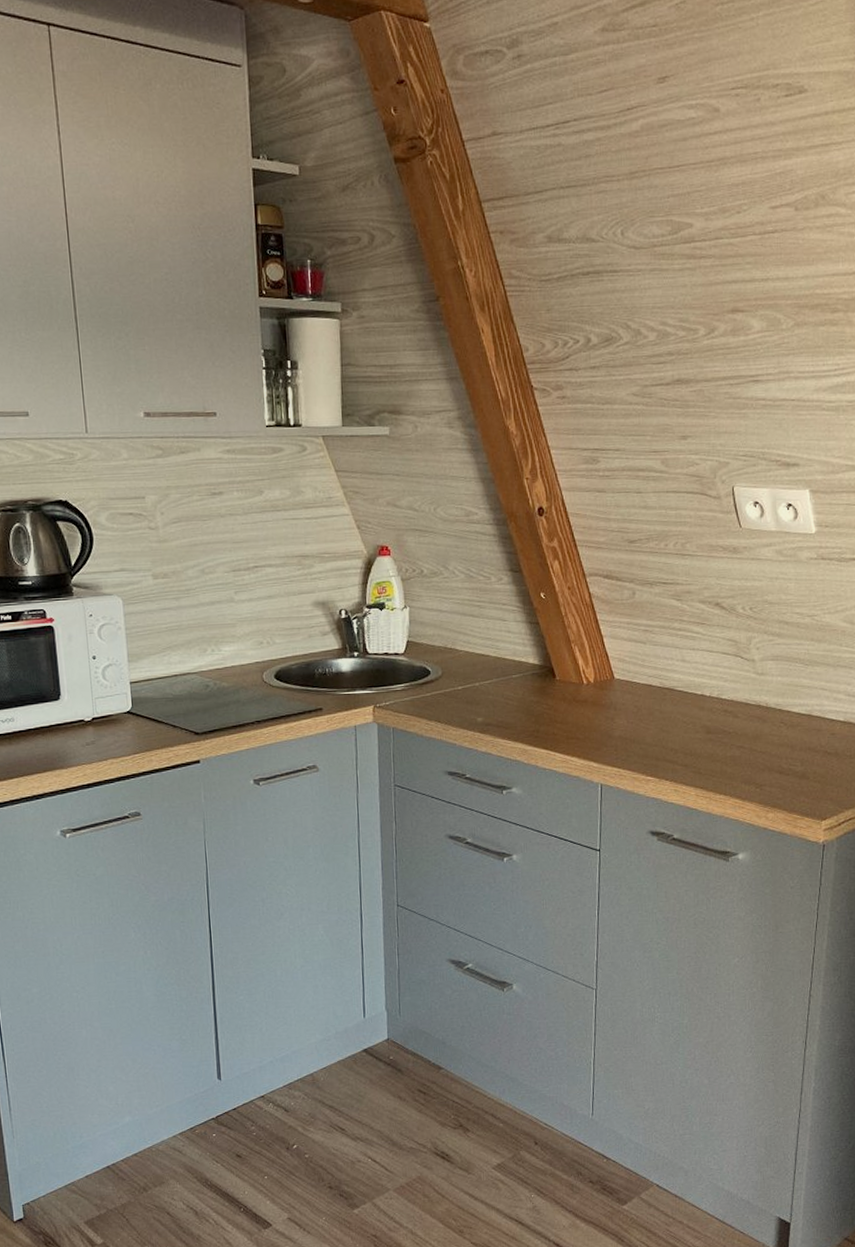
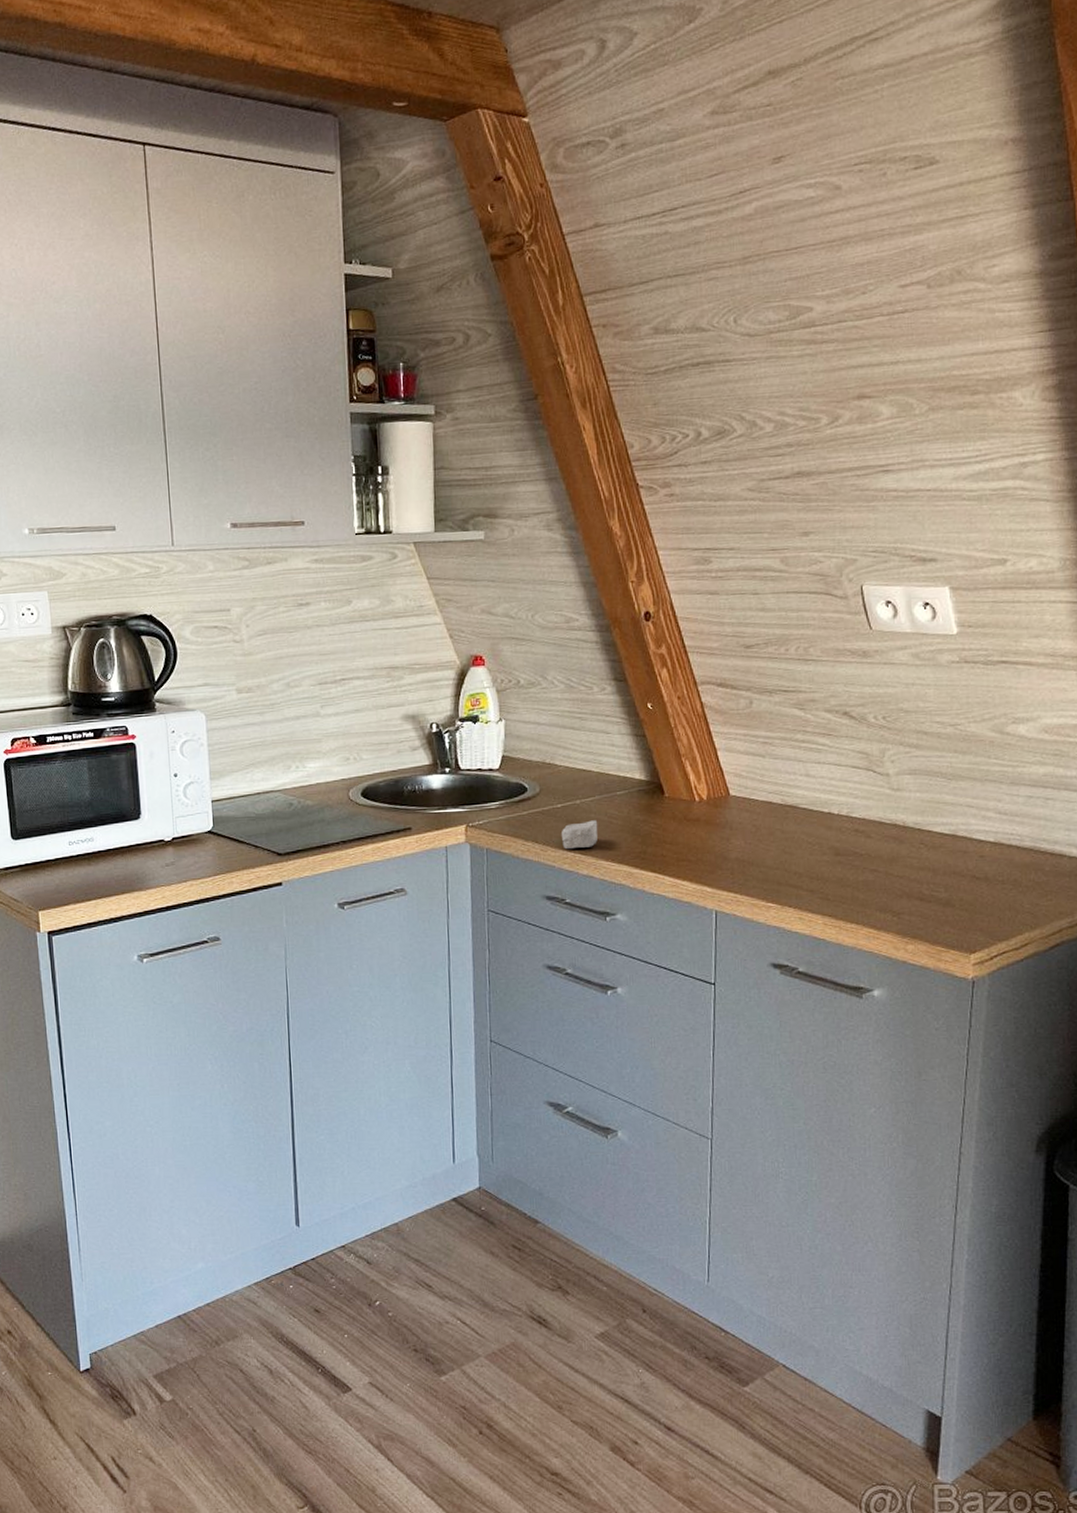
soap bar: none [462,701,496,728] -> present [562,820,598,848]

